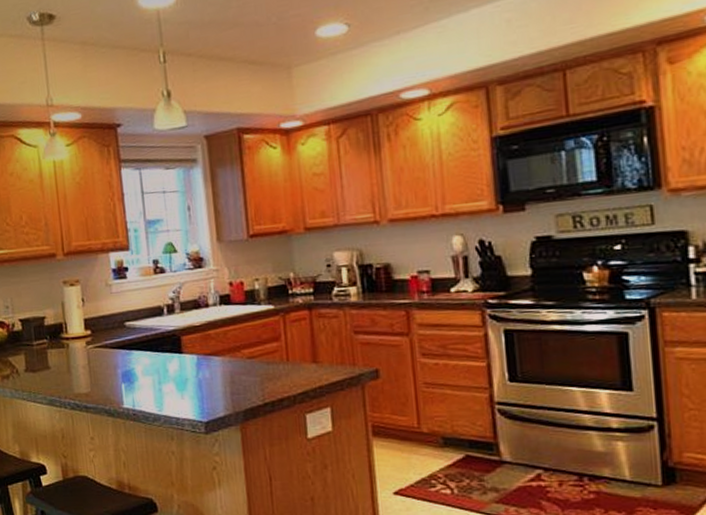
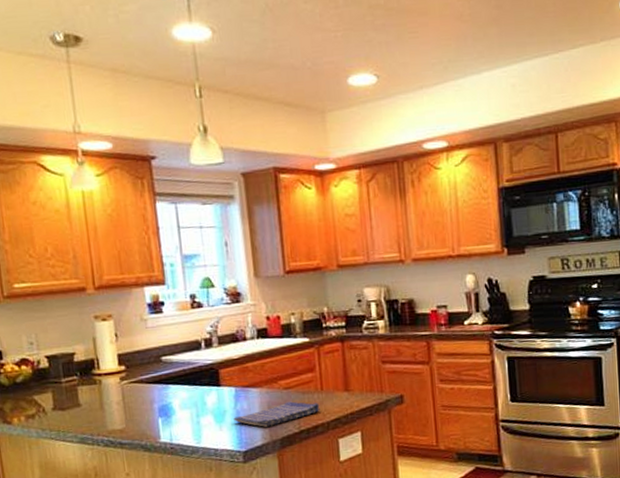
dish towel: none [195,372,286,398] -> present [233,401,320,427]

